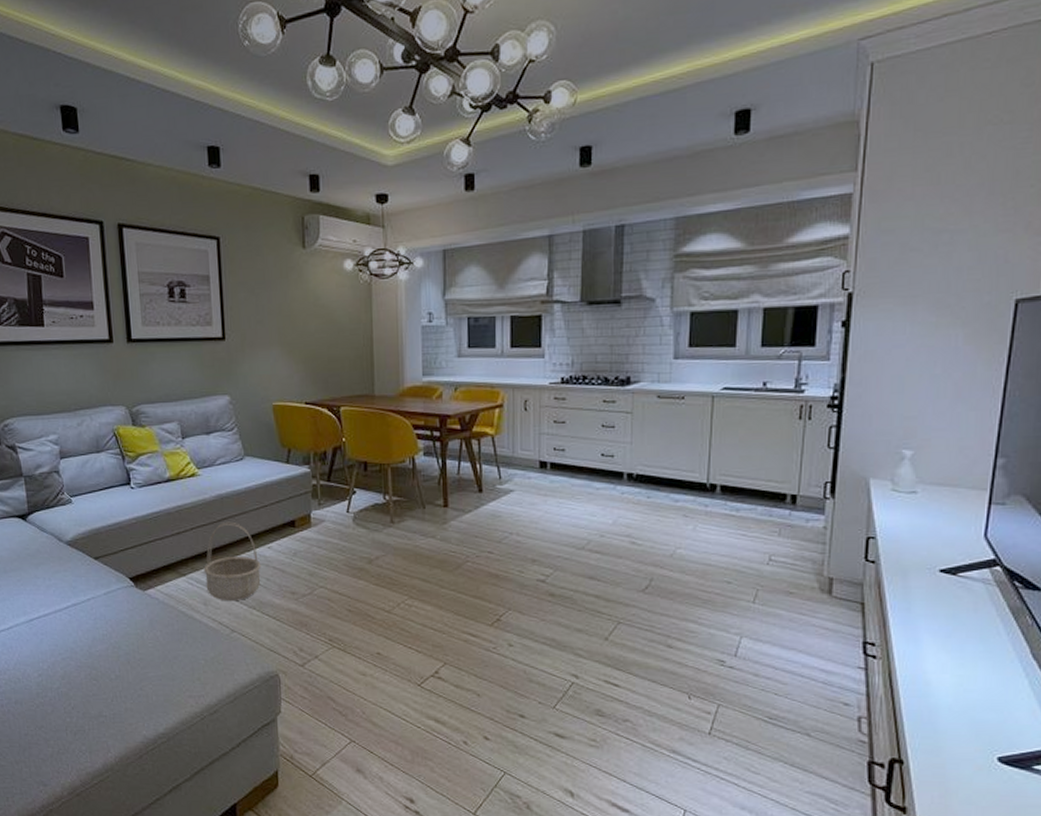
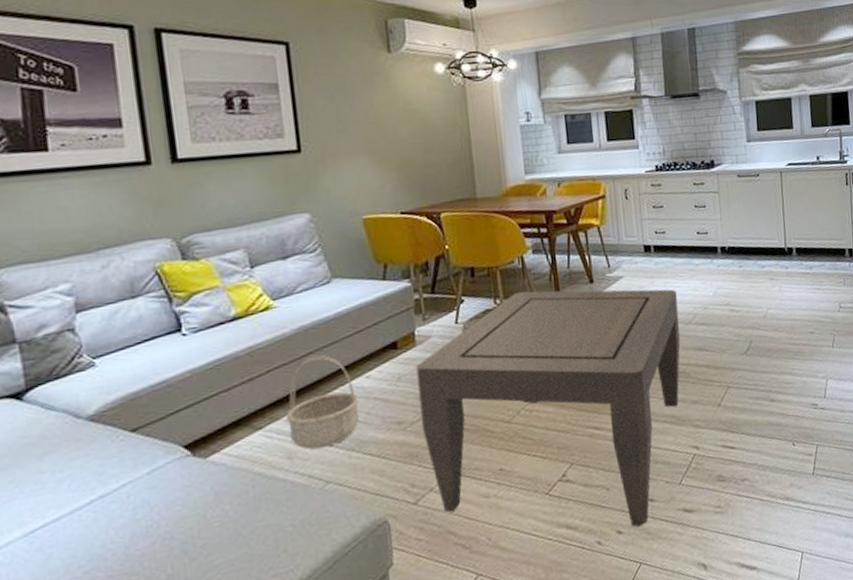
coffee table: none [310,490,571,738] -> present [416,289,681,527]

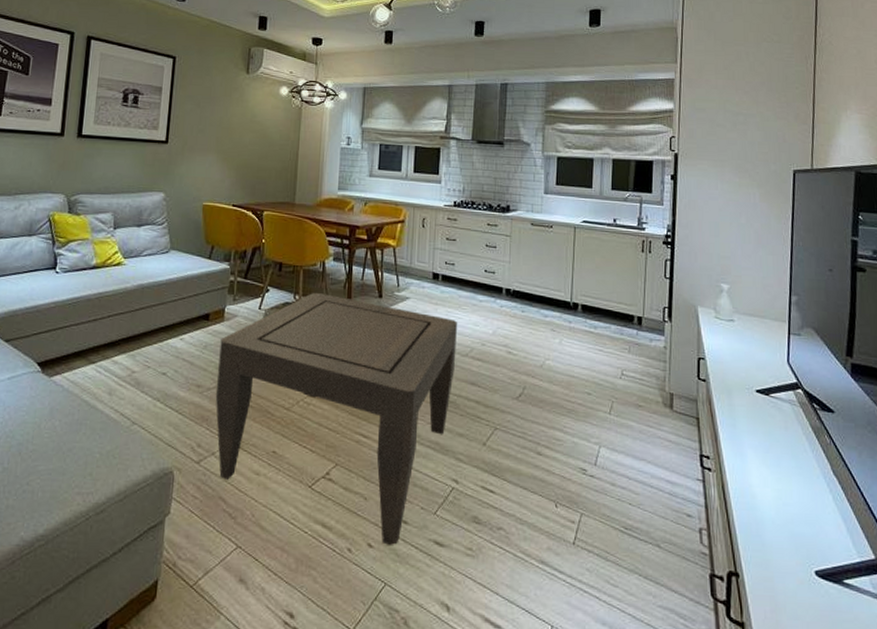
basket: present [285,355,360,450] -> none [113,311,172,392]

